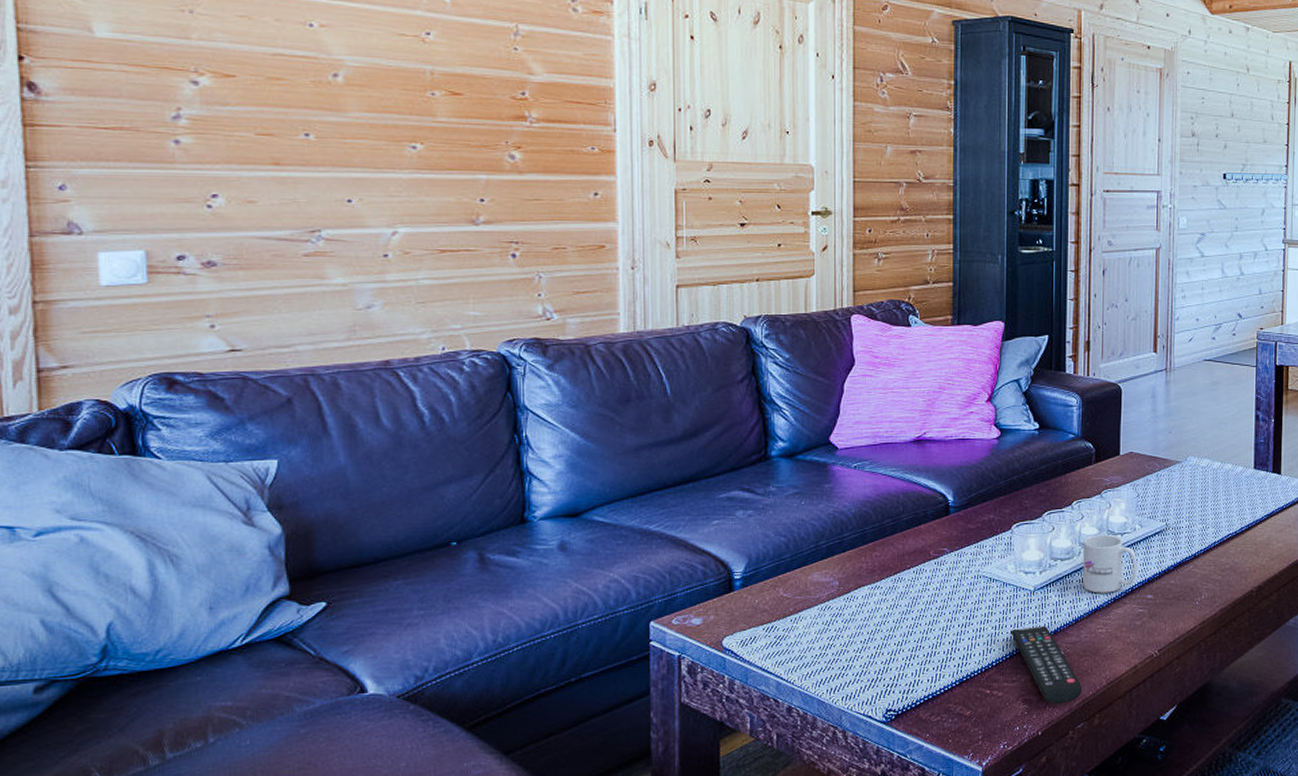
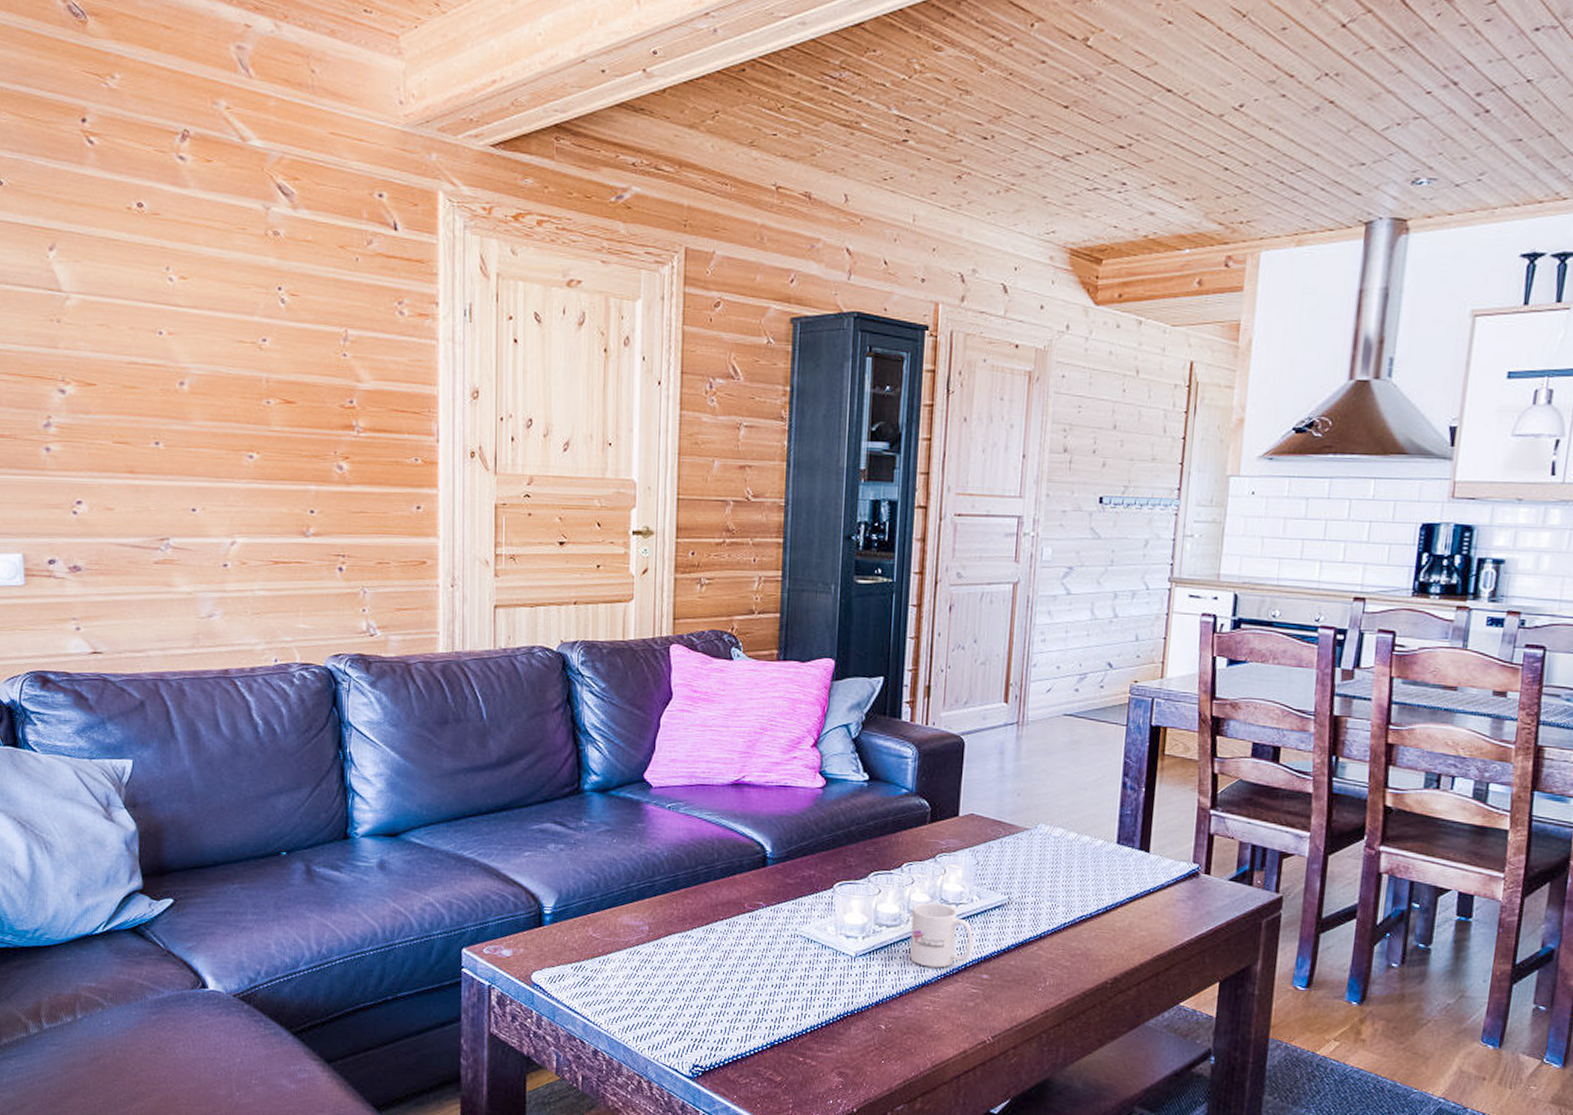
remote control: present [1010,626,1083,705] -> none [827,995,904,1082]

